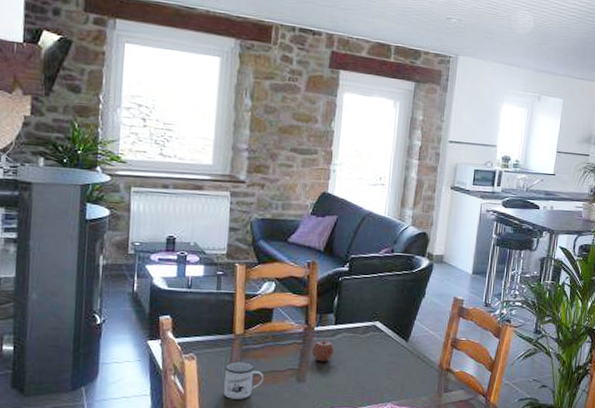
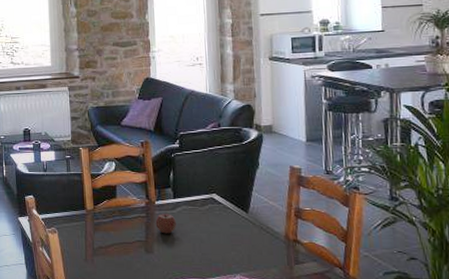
mug: present [224,361,263,399] -> none [81,233,116,269]

